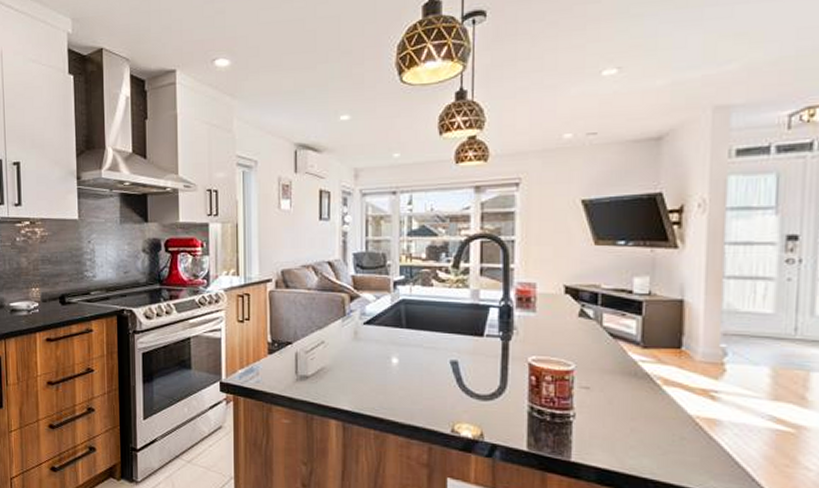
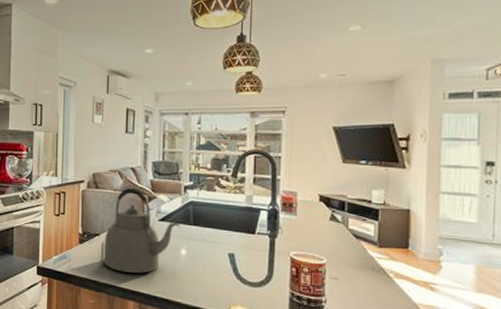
kettle: none [298,287,390,387] -> present [103,188,180,273]

